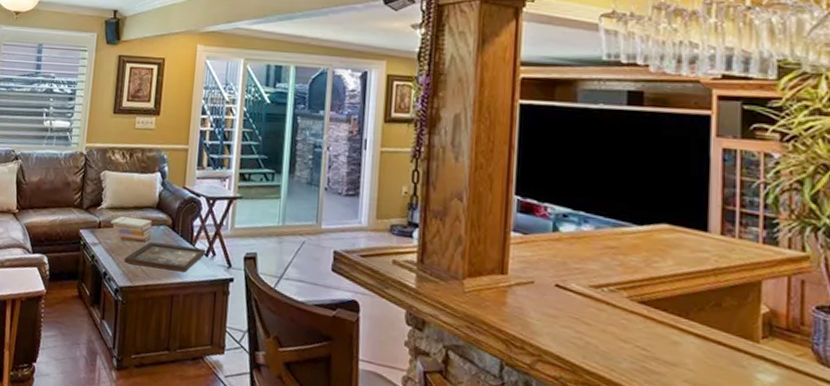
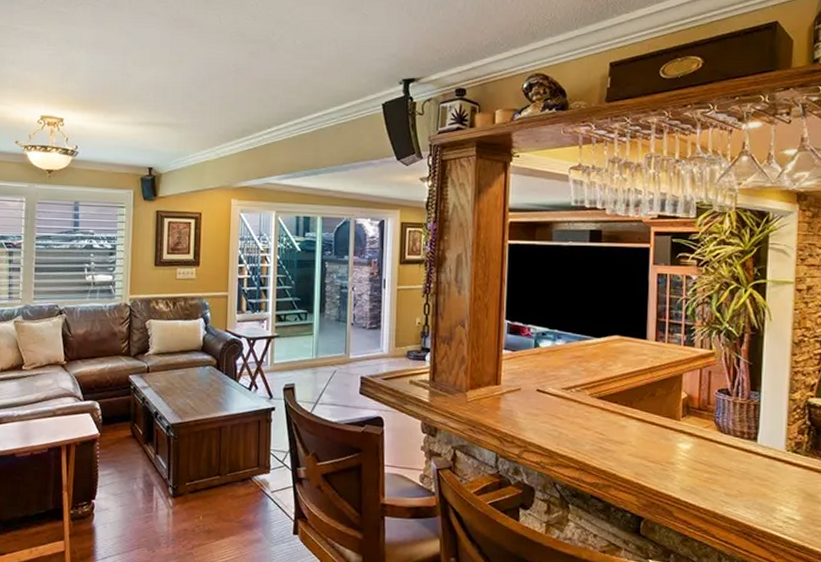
books: present [110,215,152,244] -> none [158,360,198,384]
decorative tray: present [123,242,206,273] -> none [173,381,249,406]

